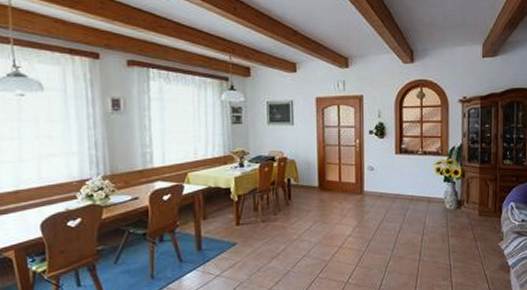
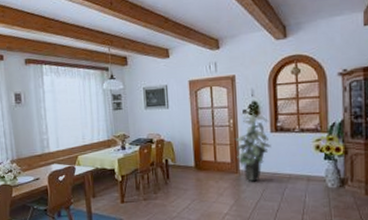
indoor plant: none [359,132,396,203] -> present [233,111,271,182]

